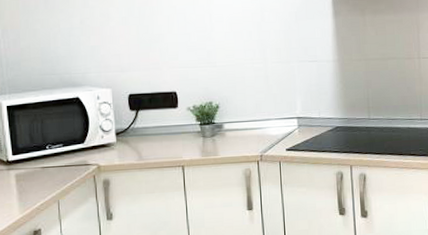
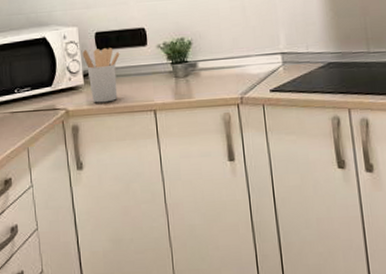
utensil holder: none [115,109,152,159] -> present [82,48,120,103]

